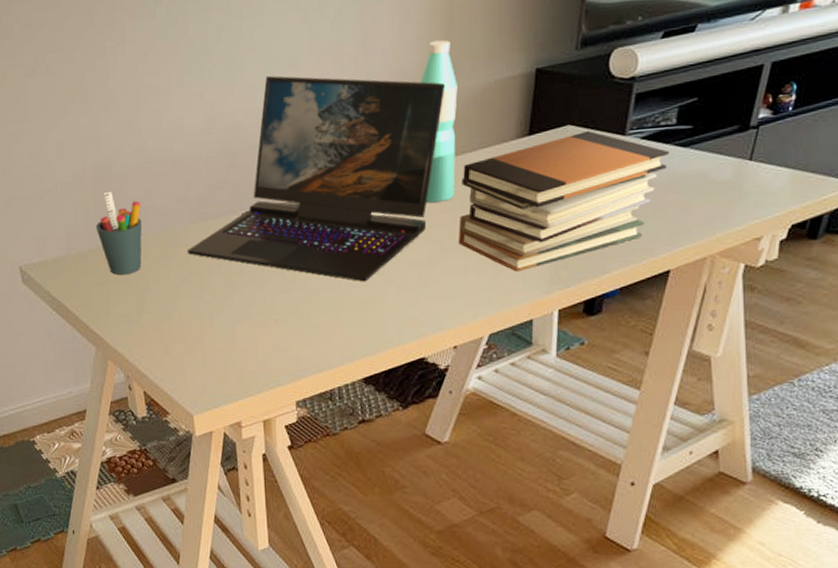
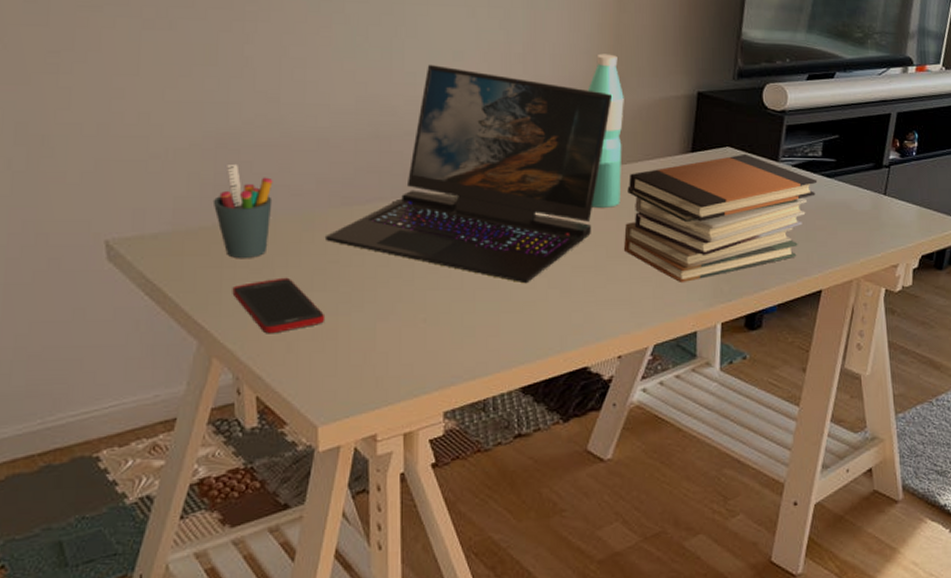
cell phone: none [117,289,193,339] -> present [232,277,326,334]

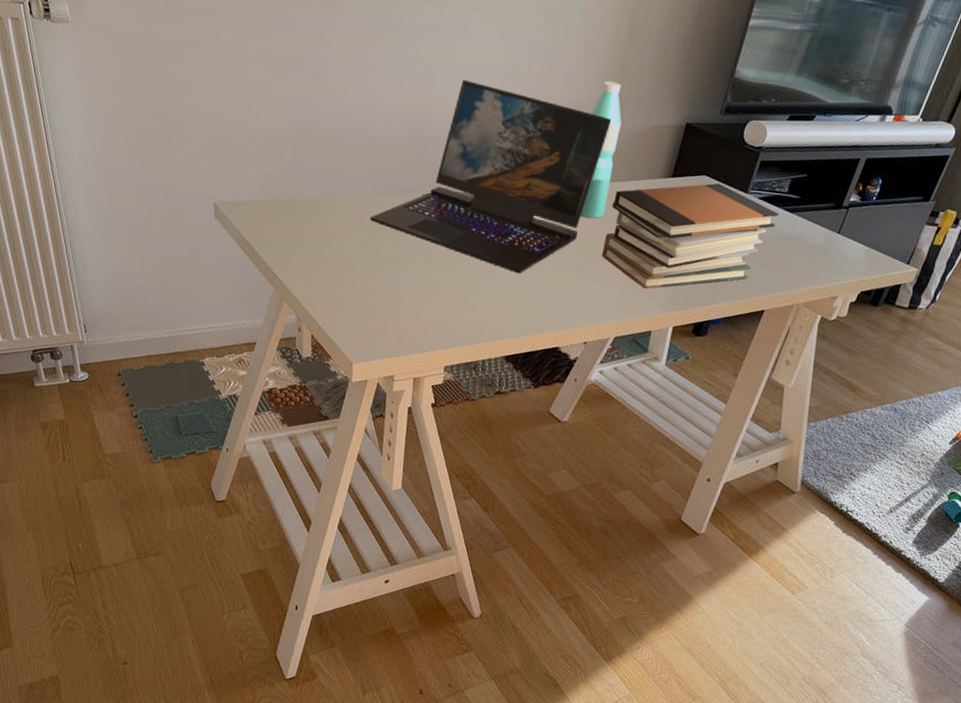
pen holder: present [212,163,273,258] -> none [290,151,335,228]
cell phone: present [232,277,326,334] -> none [300,246,365,289]

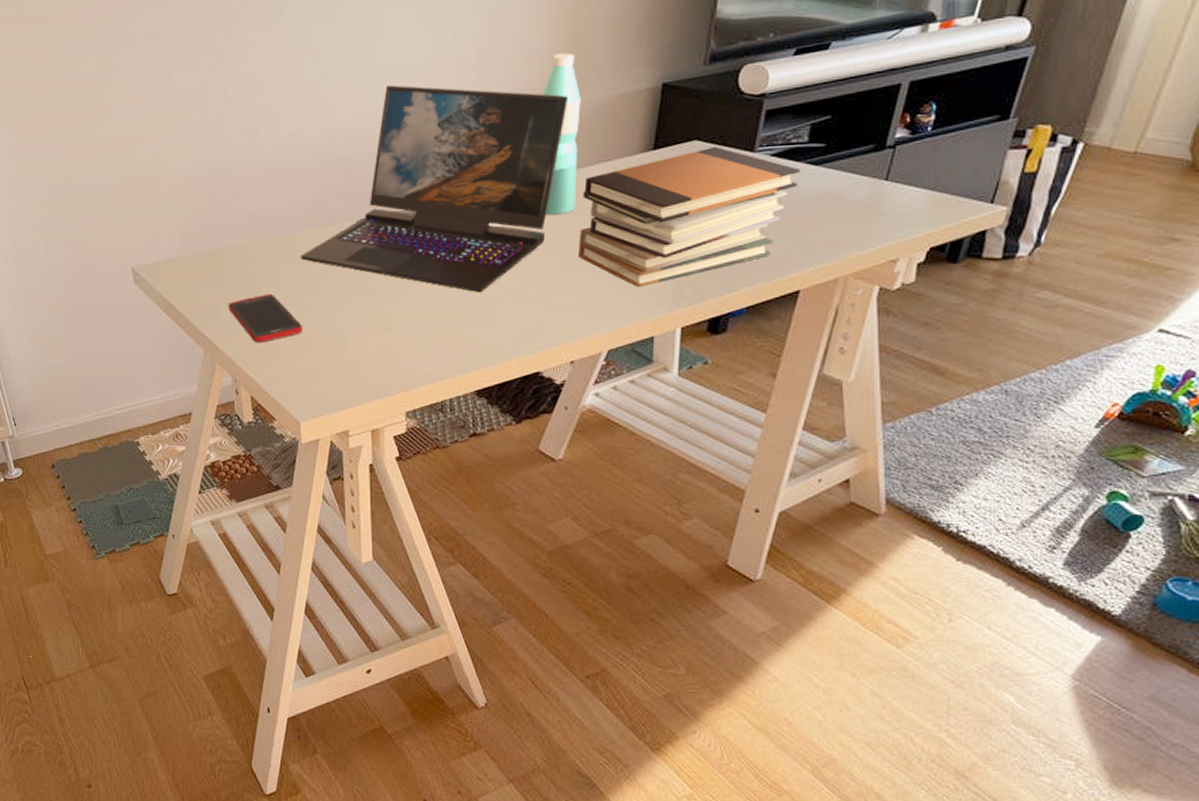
cell phone: none [300,246,365,289] -> present [228,293,303,343]

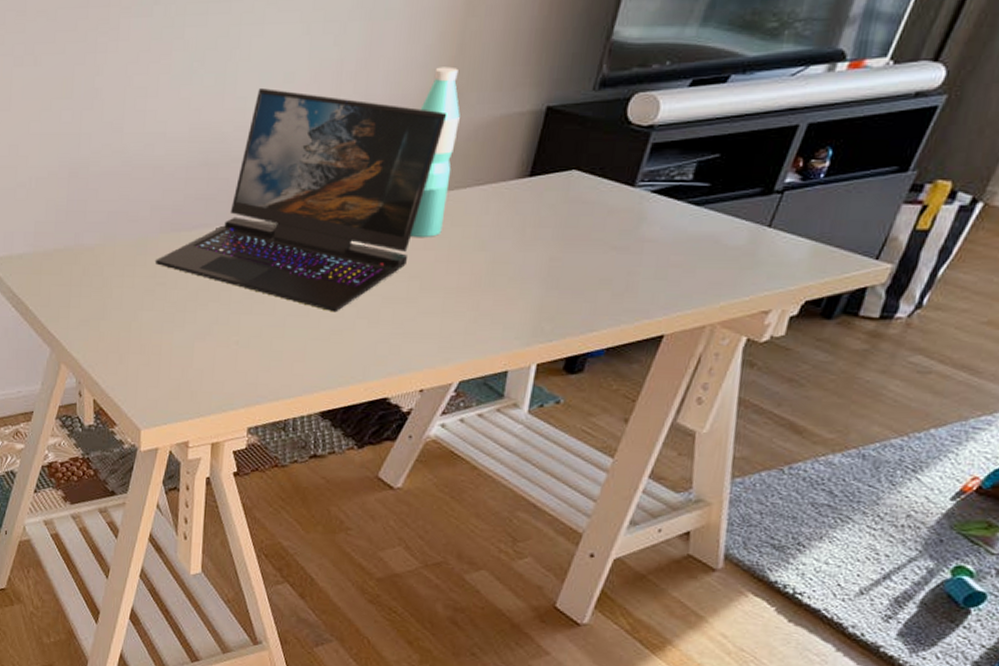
cell phone: present [228,293,303,343] -> none [78,296,152,347]
book stack: present [579,146,801,288] -> none [440,177,682,320]

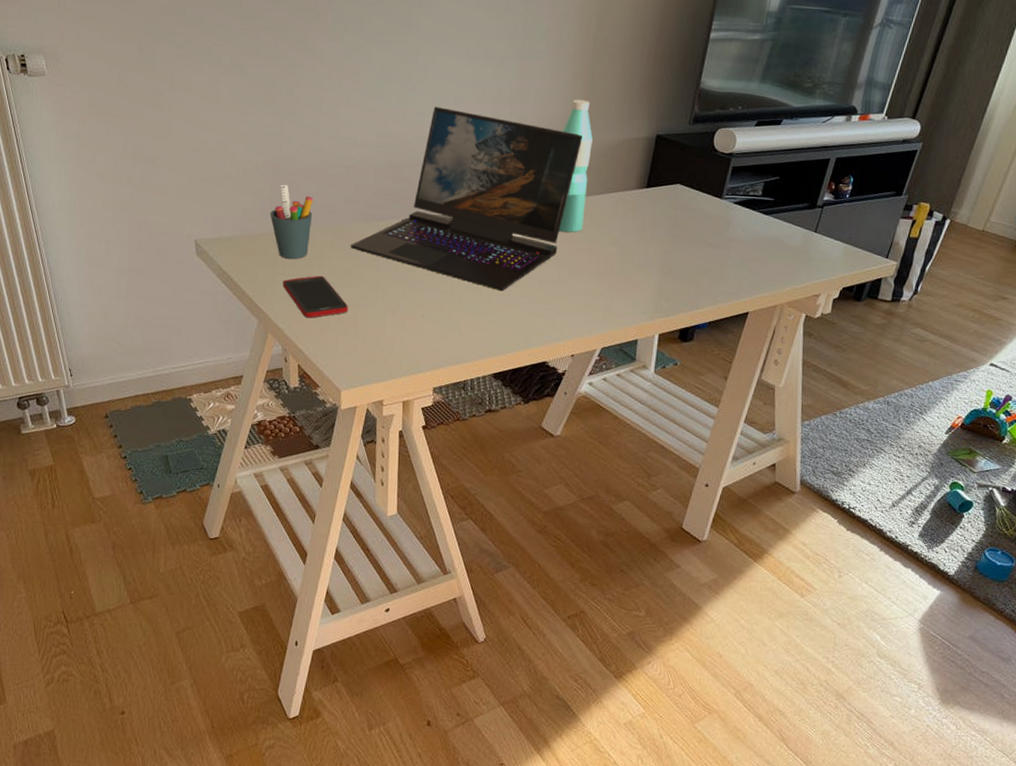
pen holder: none [65,191,114,278] -> present [269,184,314,259]
cell phone: none [78,296,152,347] -> present [282,275,349,318]

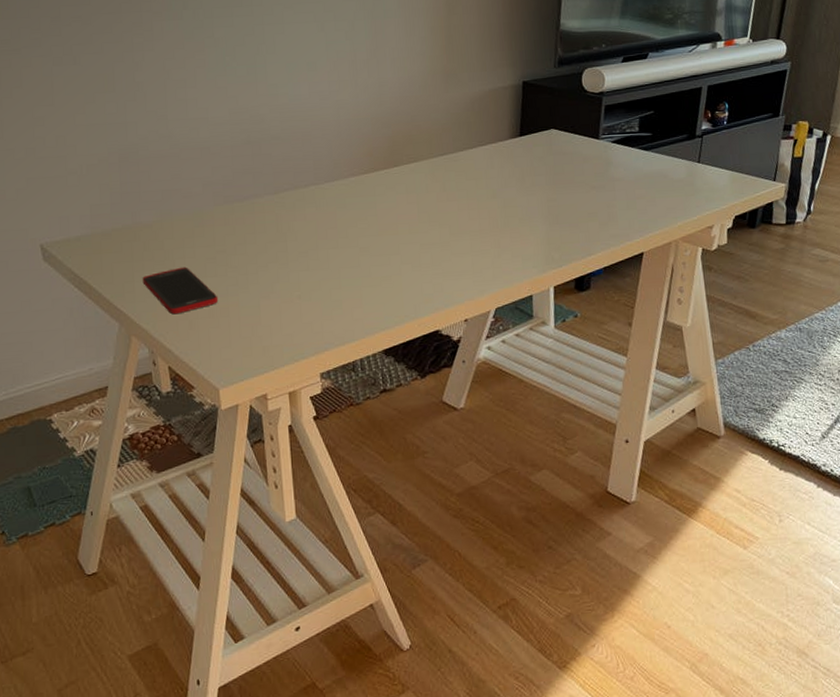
pen holder: present [269,184,314,259] -> none [121,174,168,253]
laptop: present [350,106,583,292] -> none [212,75,448,261]
water bottle: present [559,99,593,232] -> none [425,53,460,191]

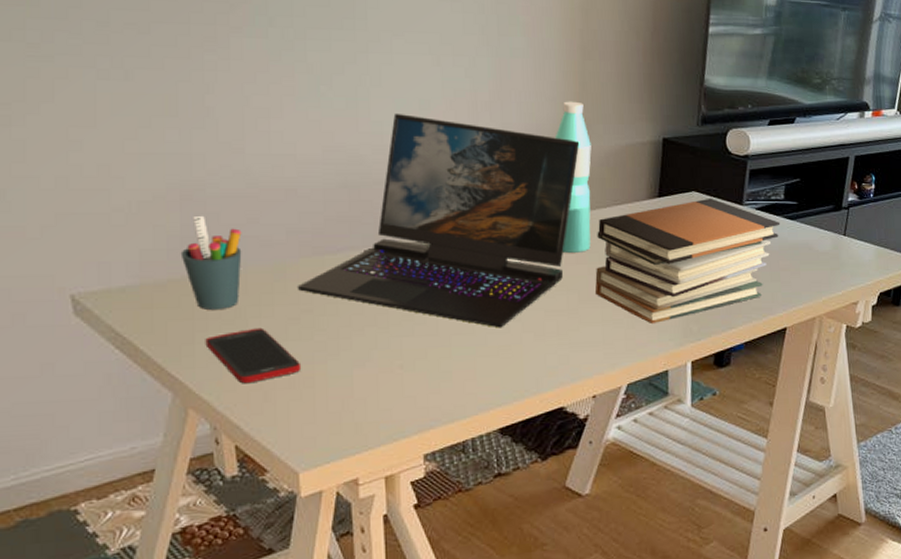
pen holder: none [121,174,168,253] -> present [180,215,242,310]
laptop: none [212,75,448,261] -> present [297,113,580,328]
water bottle: none [425,53,460,191] -> present [554,101,592,253]
book stack: none [464,134,636,254] -> present [595,198,781,325]

